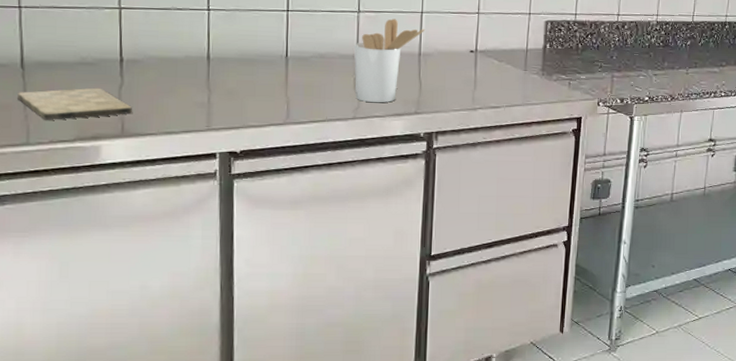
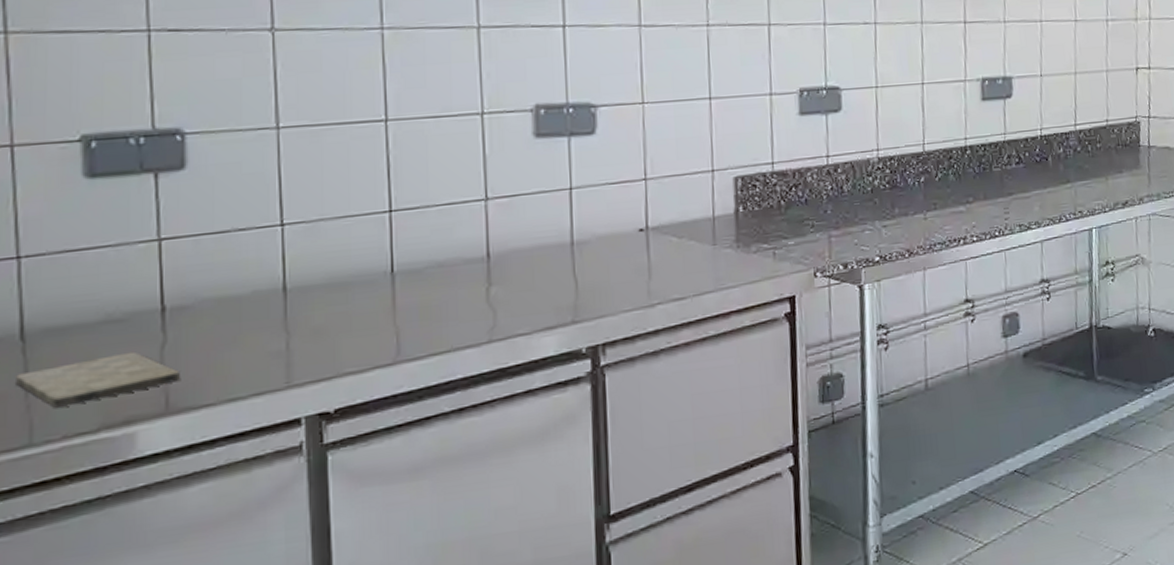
utensil holder: present [353,19,426,103] -> none [482,201,577,318]

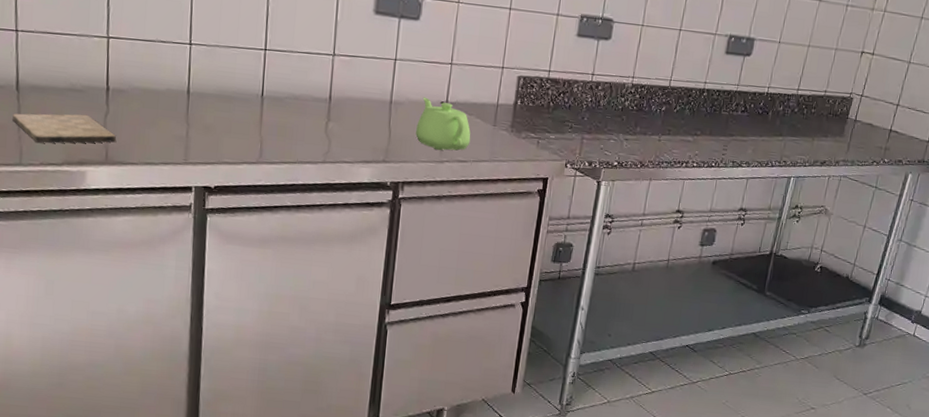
teapot: none [611,227,686,292] -> present [416,97,471,151]

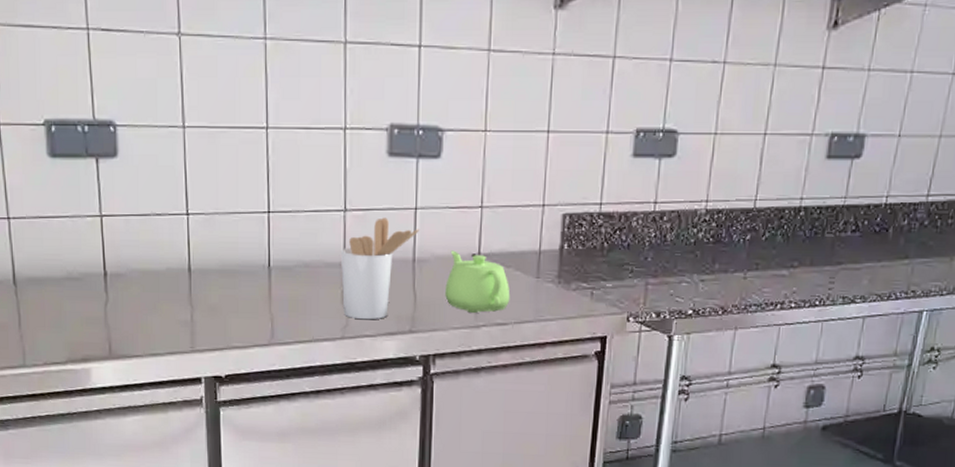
cutting board: present [12,113,117,144] -> none [12,305,119,341]
utensil holder: none [326,64,398,149] -> present [340,217,420,320]

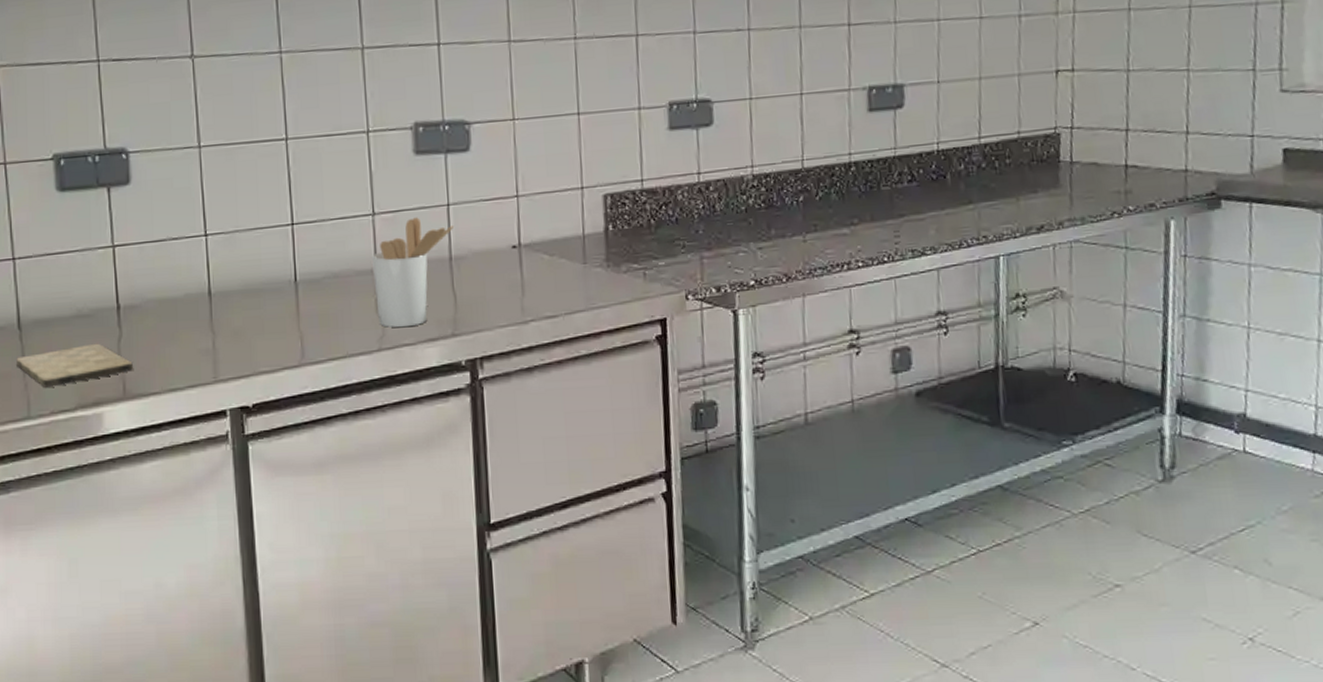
cutting board: none [12,305,119,341] -> present [16,343,134,388]
teapot: present [445,250,510,313] -> none [486,244,558,308]

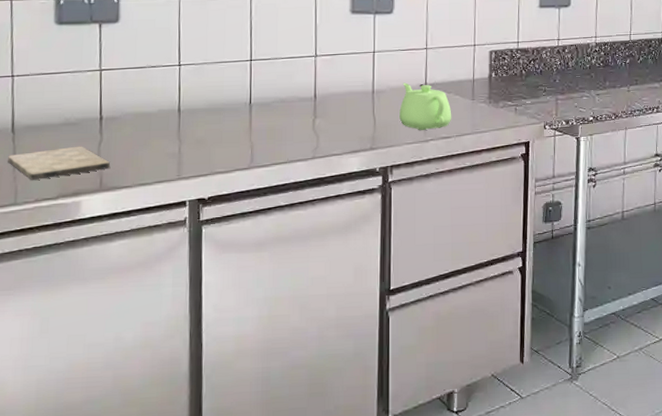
utensil holder: present [371,217,455,328] -> none [312,60,378,142]
teapot: none [486,244,558,308] -> present [399,82,452,130]

